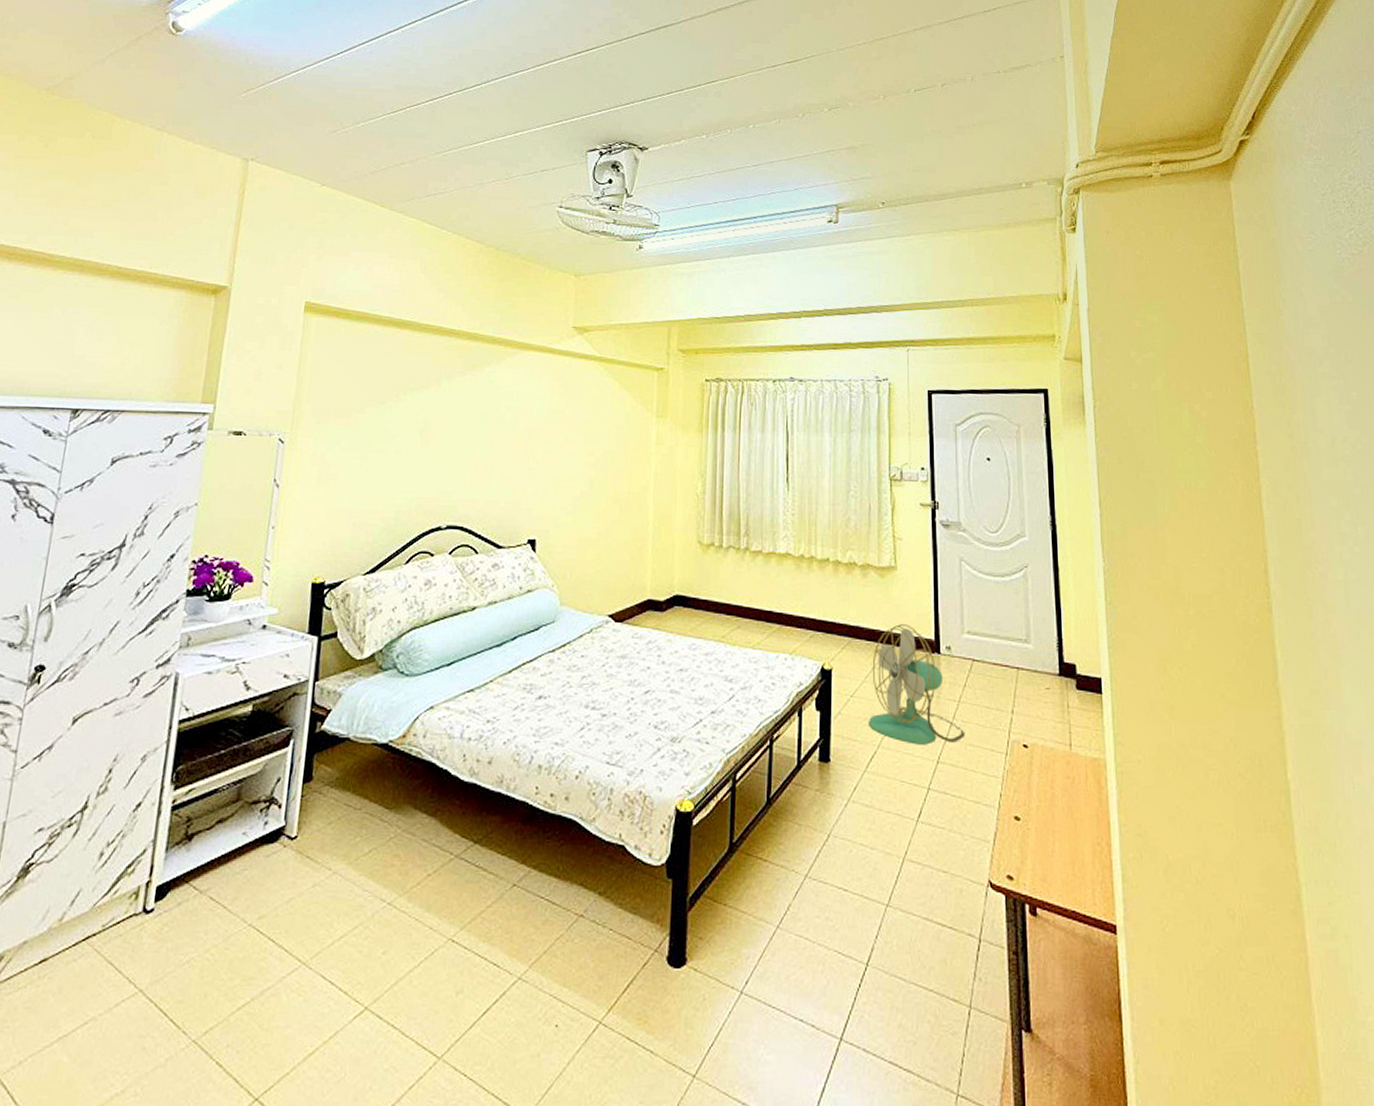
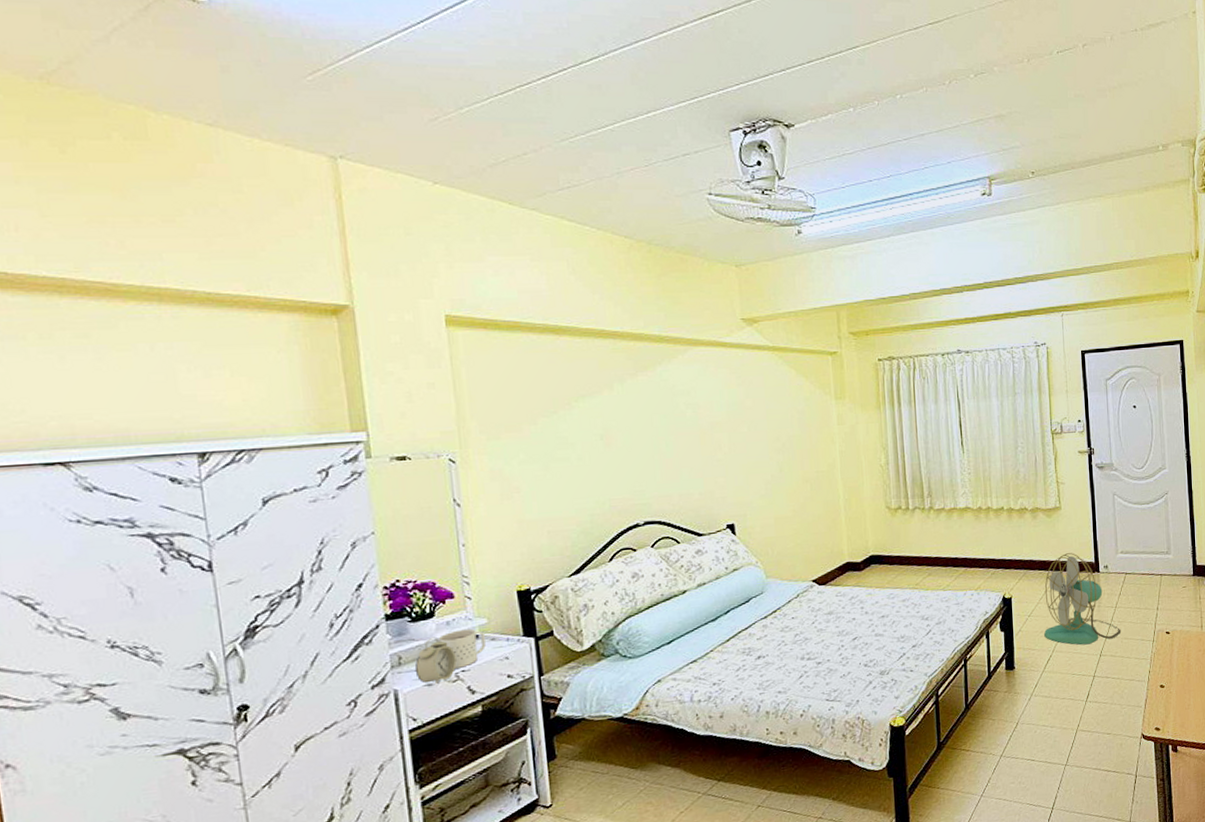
alarm clock: none [199,620,241,674] -> present [414,636,457,685]
mug: none [228,617,272,659] -> present [438,628,486,669]

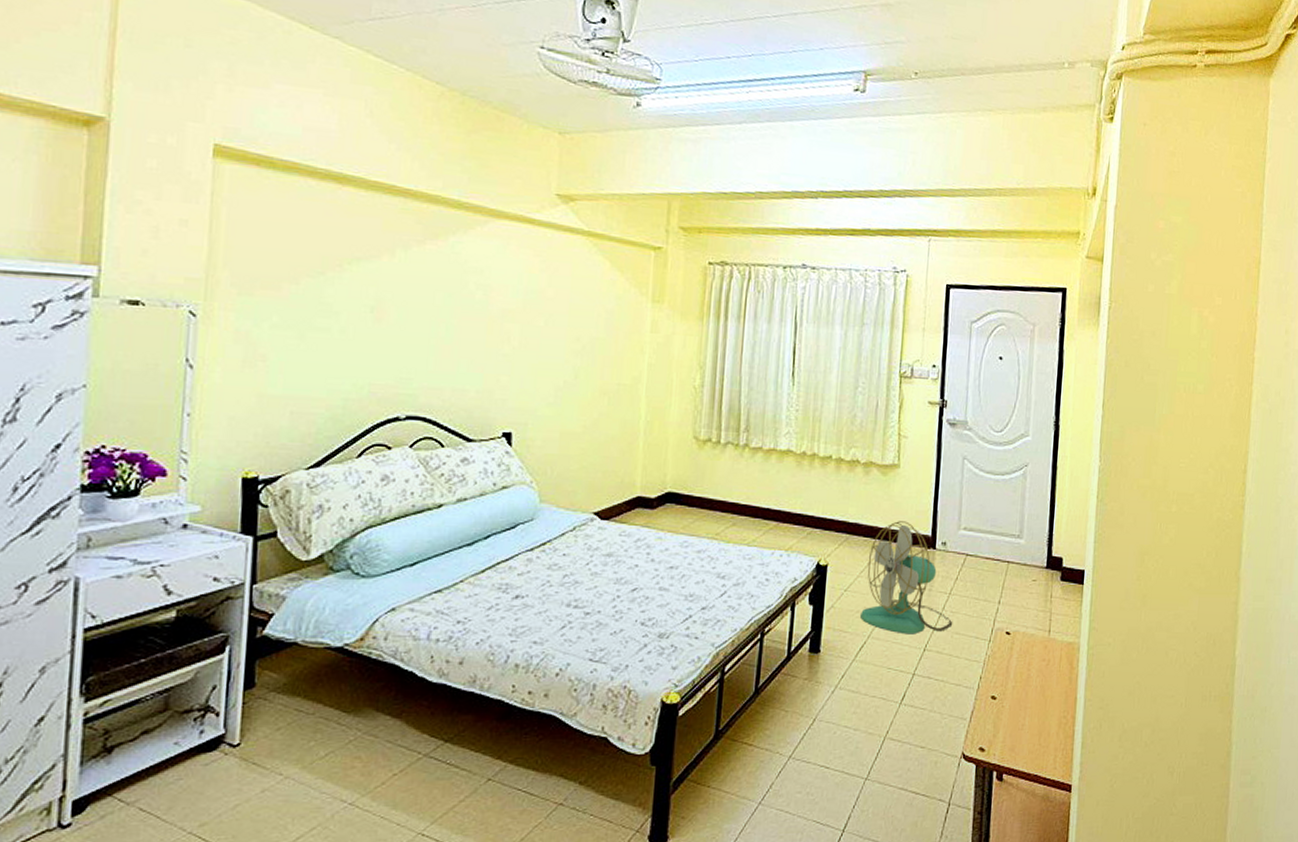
alarm clock: present [414,636,457,685] -> none [104,519,157,578]
mug: present [438,628,486,669] -> none [138,515,195,561]

